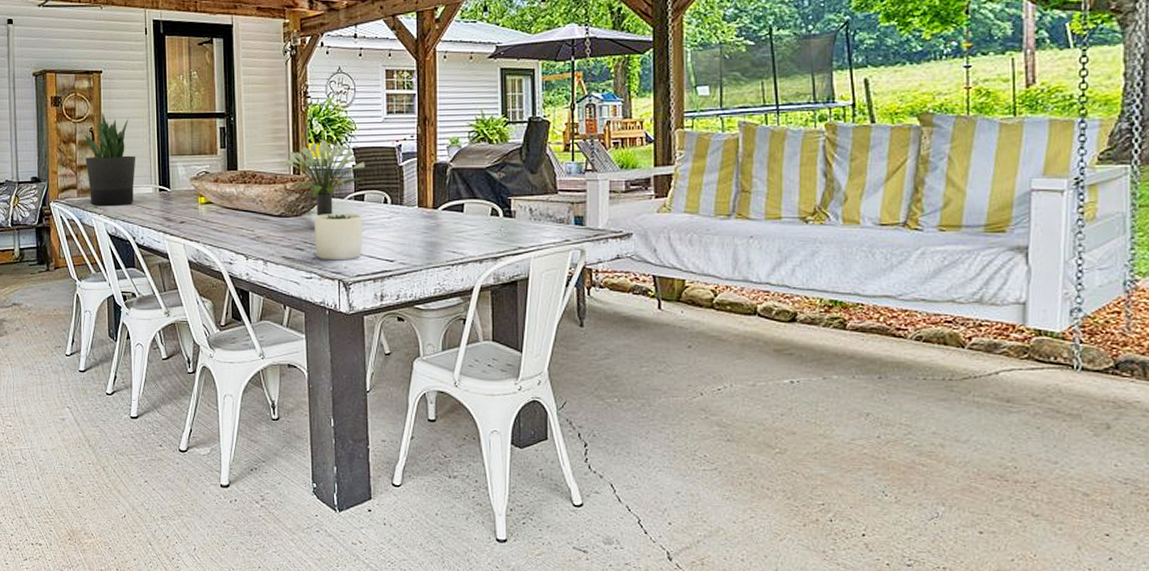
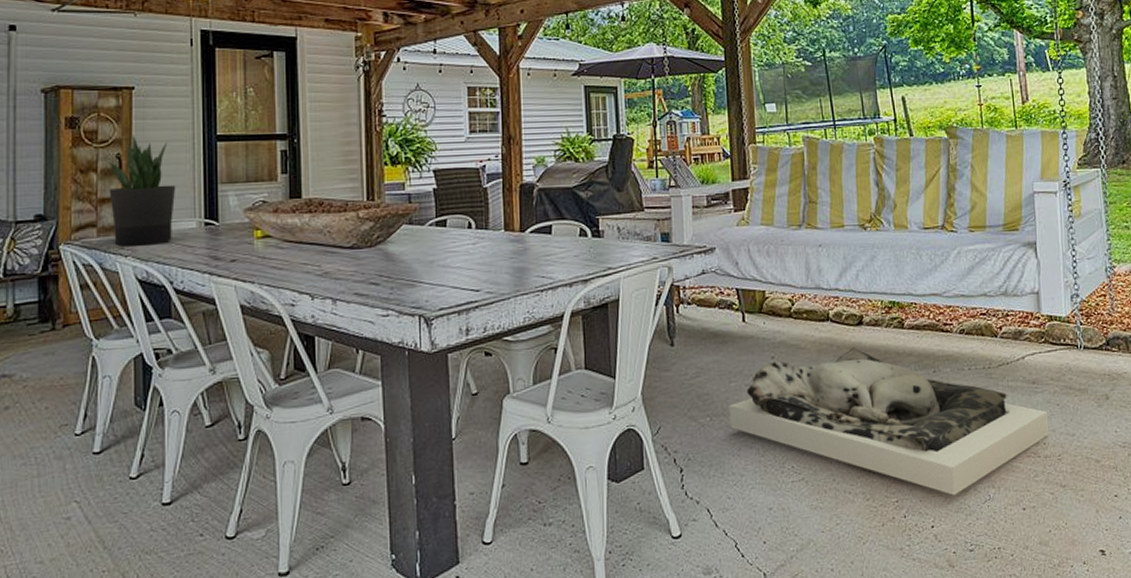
flower arrangement: present [283,139,365,216] -> none [355,161,447,246]
planter: present [315,213,363,261] -> none [391,241,446,295]
dog bed: none [639,344,1024,507] -> present [729,347,1050,496]

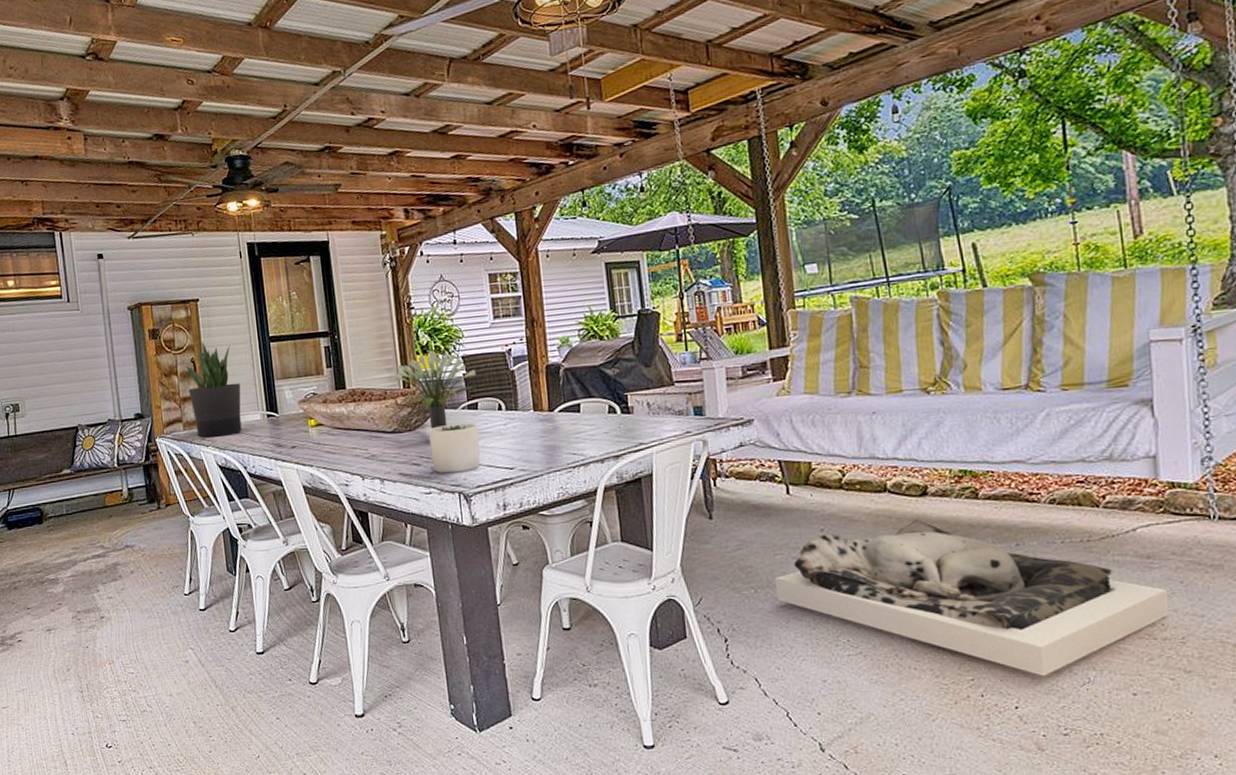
flower arrangement: none [355,161,447,246] -> present [392,350,476,429]
planter: none [391,241,446,295] -> present [429,423,481,474]

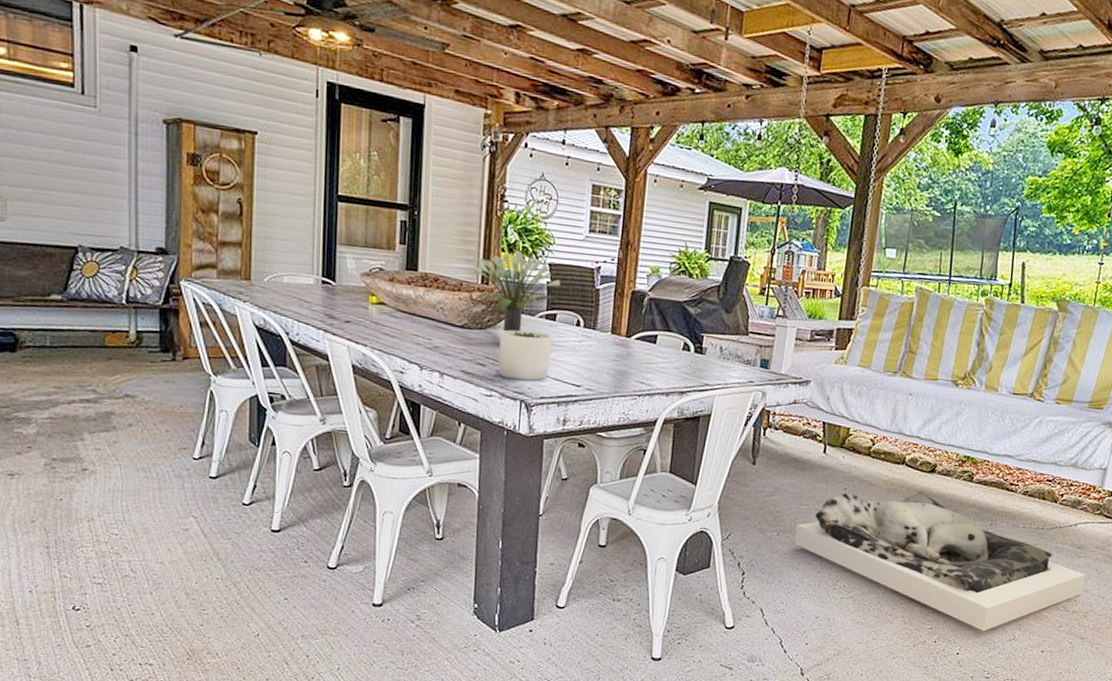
planter: present [186,341,242,439] -> none [229,181,296,296]

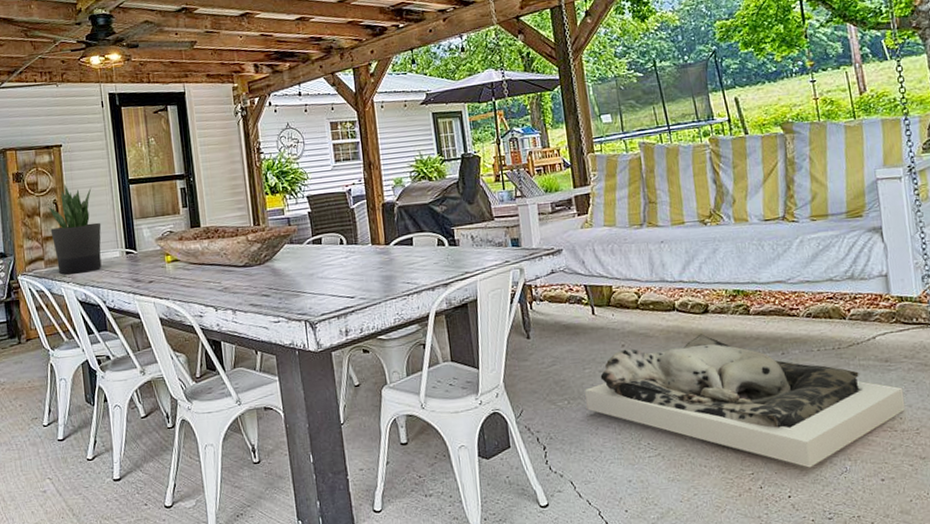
planter: none [229,181,296,296] -> present [48,183,102,276]
flower arrangement: present [471,250,560,332] -> none [243,191,320,263]
planter: present [498,329,553,381] -> none [277,256,325,304]

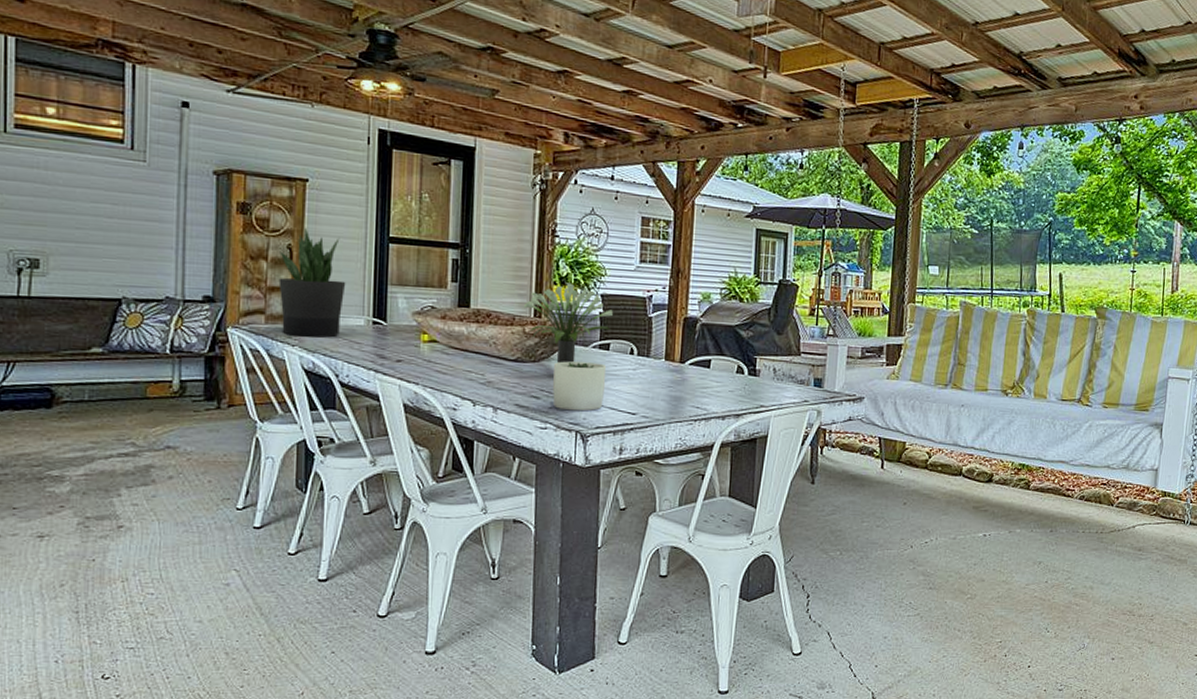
flower arrangement: none [243,191,320,263] -> present [523,282,613,364]
planter: none [277,256,325,304] -> present [553,361,607,412]
dog bed: present [585,334,906,468] -> none [858,502,1148,641]

